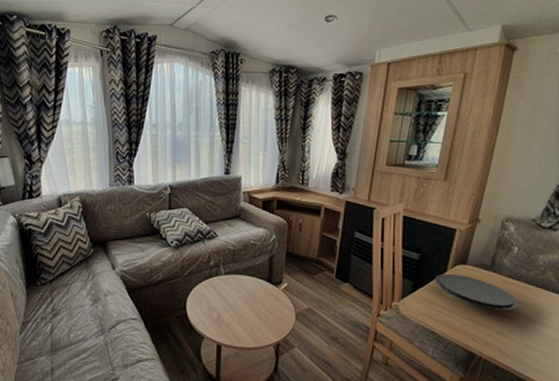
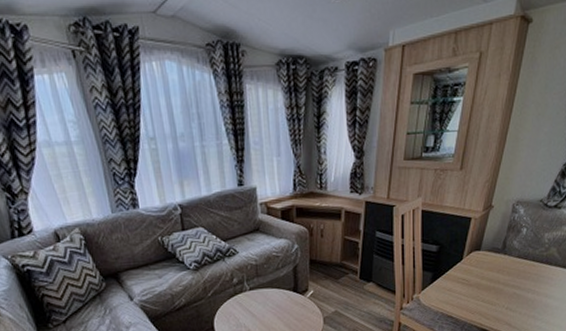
plate: present [434,273,519,310] -> none [451,260,526,289]

